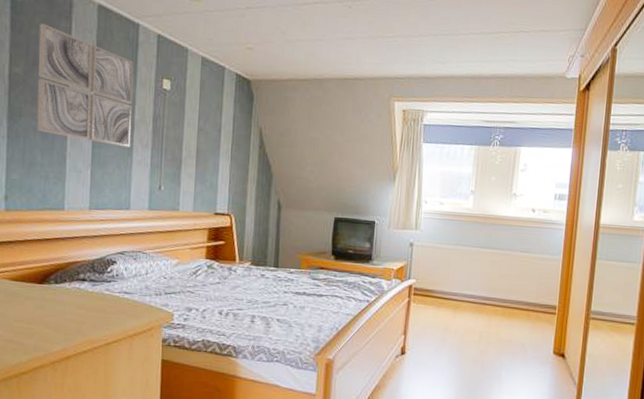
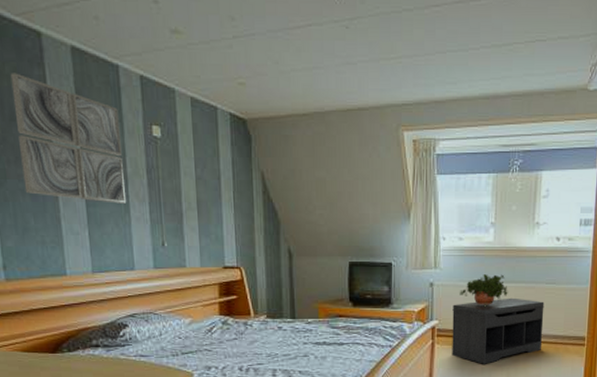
bench: none [426,262,518,326] -> present [452,297,545,364]
potted plant: none [437,239,484,271] -> present [459,274,508,308]

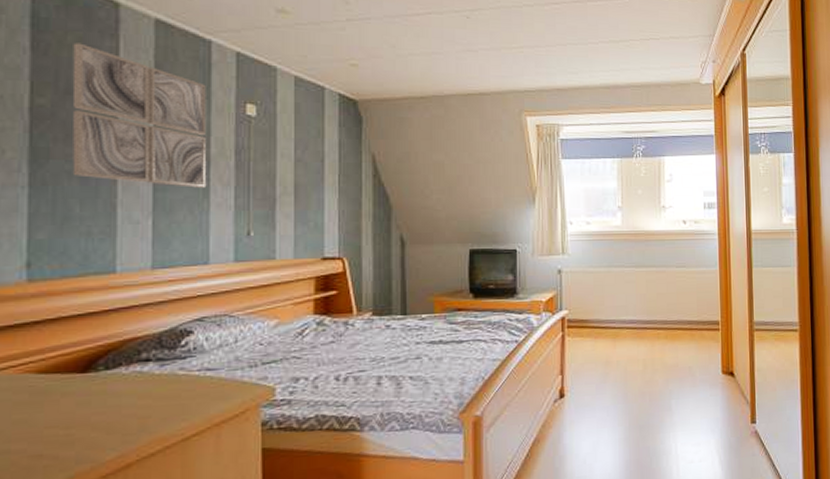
bench: present [452,297,545,364] -> none [583,283,677,356]
potted plant: present [459,274,508,308] -> none [589,259,639,295]

